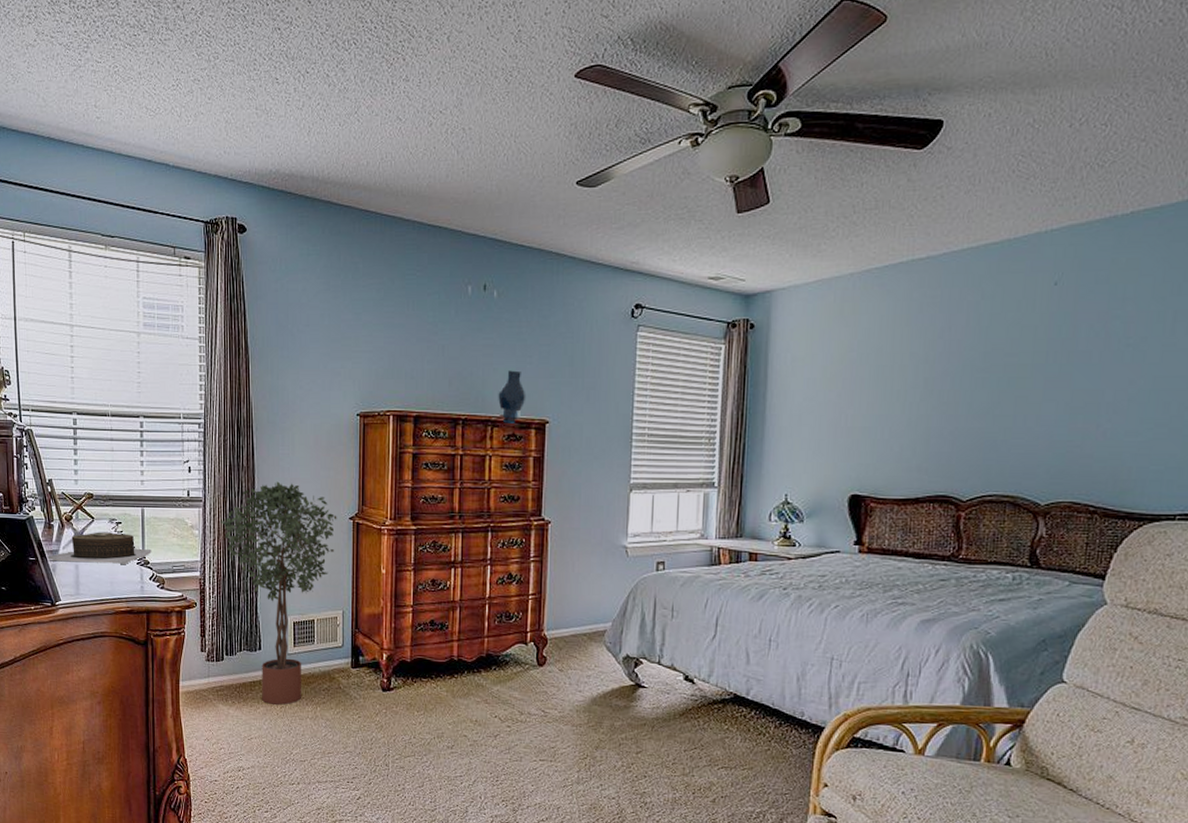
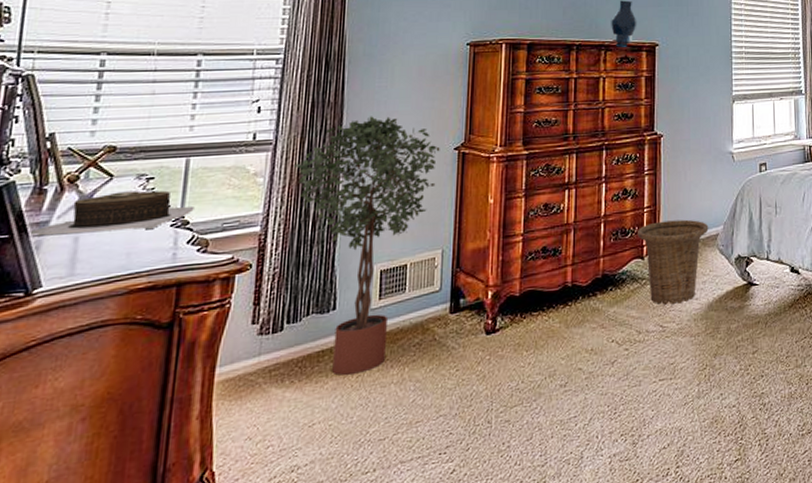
basket: none [522,610,596,693] -> present [638,219,709,305]

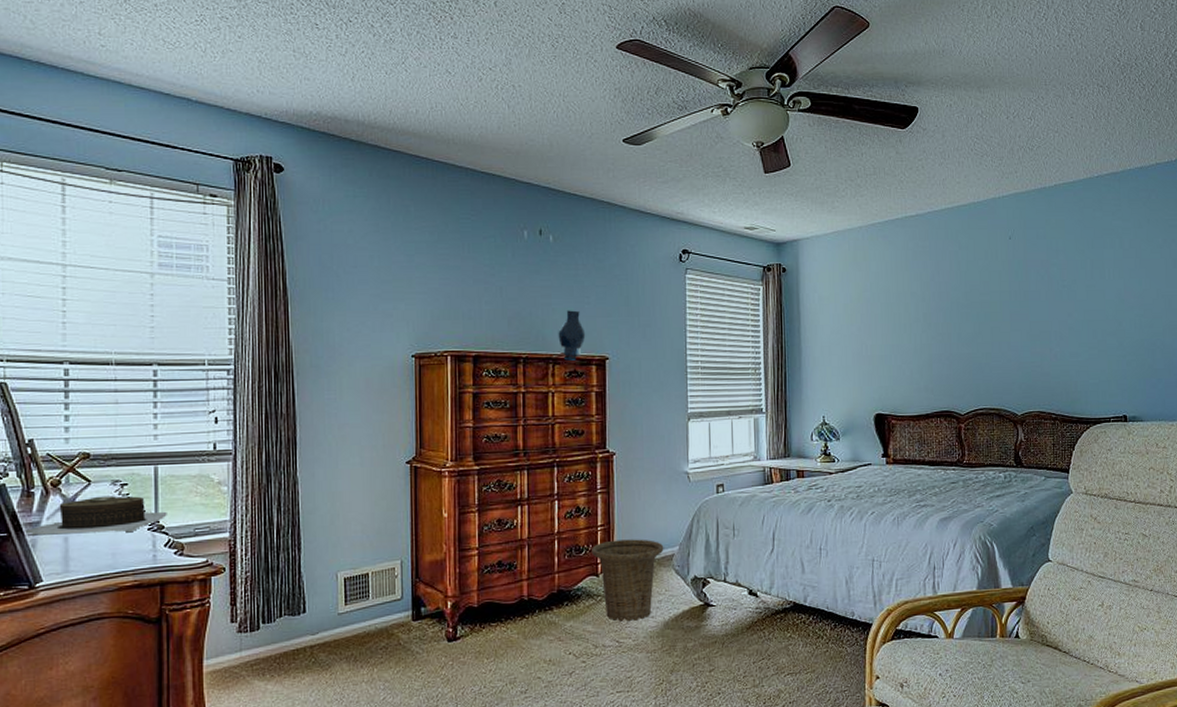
potted tree: present [293,116,440,376] -> none [253,428,393,672]

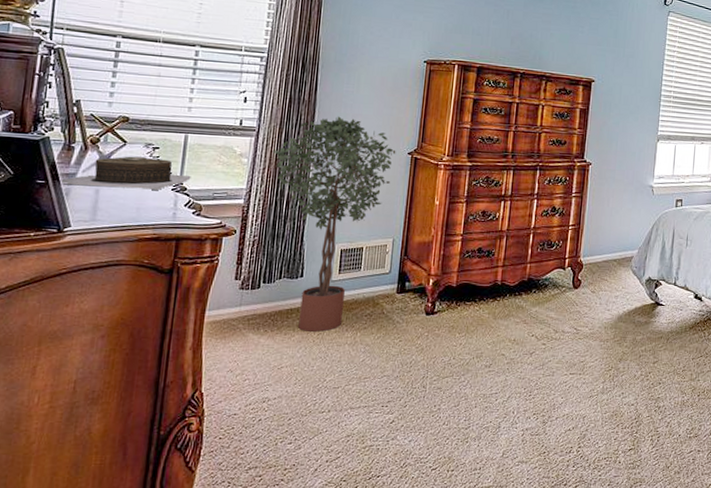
potted tree: none [253,428,393,672] -> present [272,116,396,332]
vase: present [558,310,586,361] -> none [553,36,577,80]
basket: present [592,539,664,622] -> none [561,239,625,312]

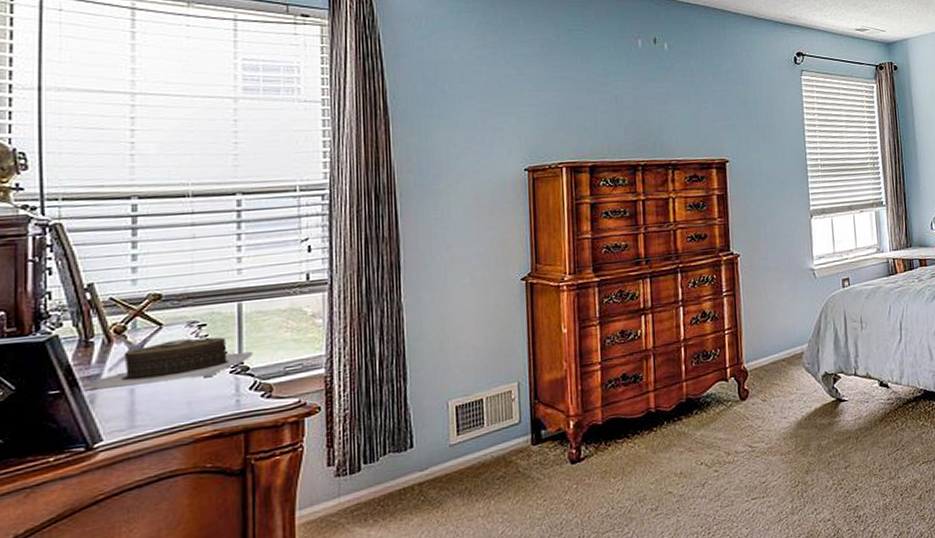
potted tree: present [272,116,396,332] -> none [352,249,507,512]

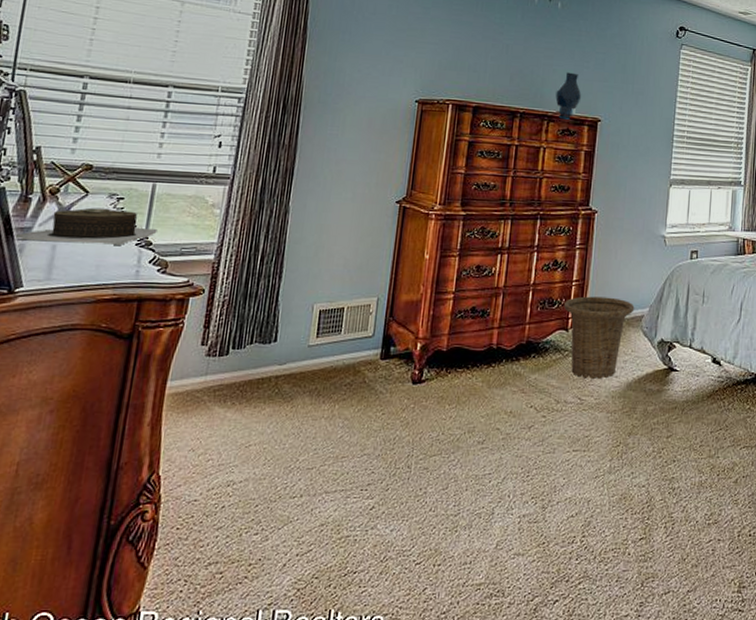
vase: none [676,115,705,166] -> present [555,72,582,120]
basket: none [720,339,793,426] -> present [564,296,635,379]

